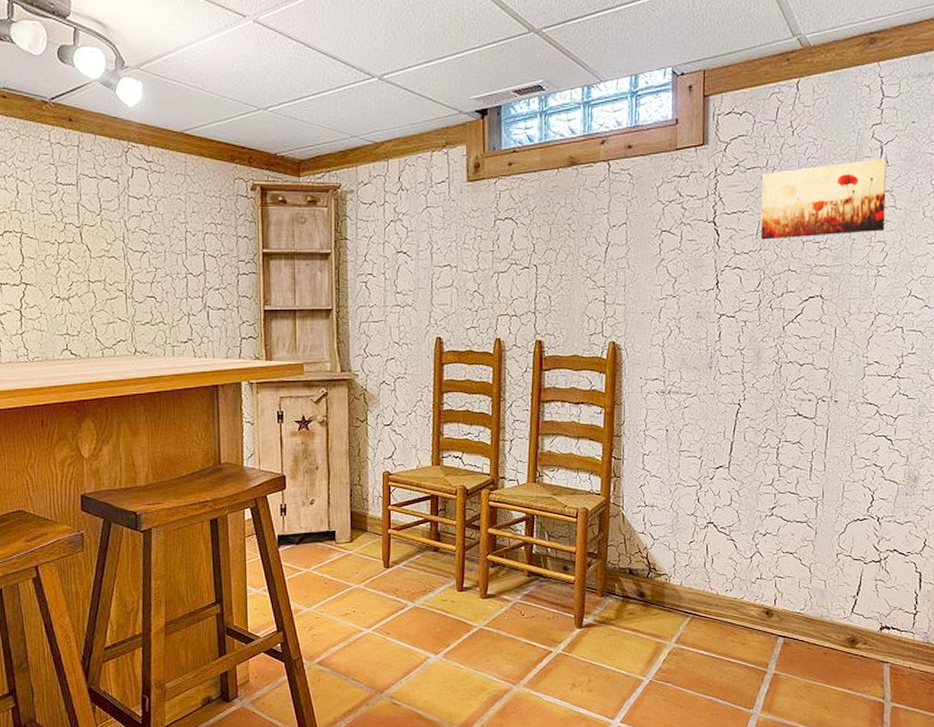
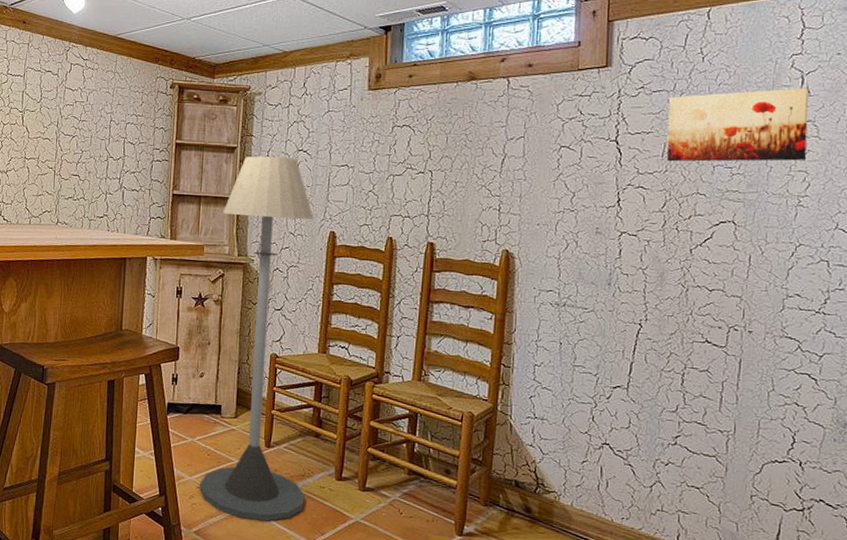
floor lamp: none [319,261,427,643] -> present [200,156,314,521]

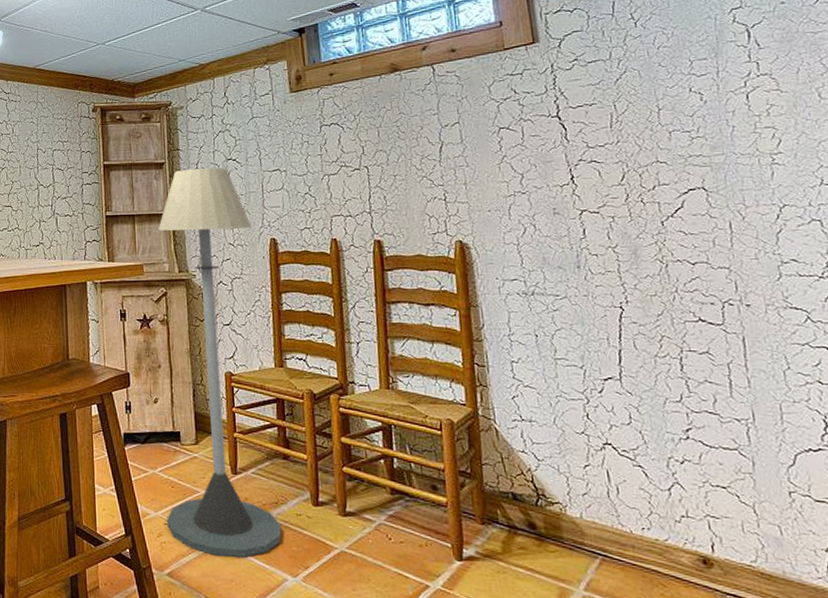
wall art: present [667,88,809,162] -> none [607,41,770,132]

